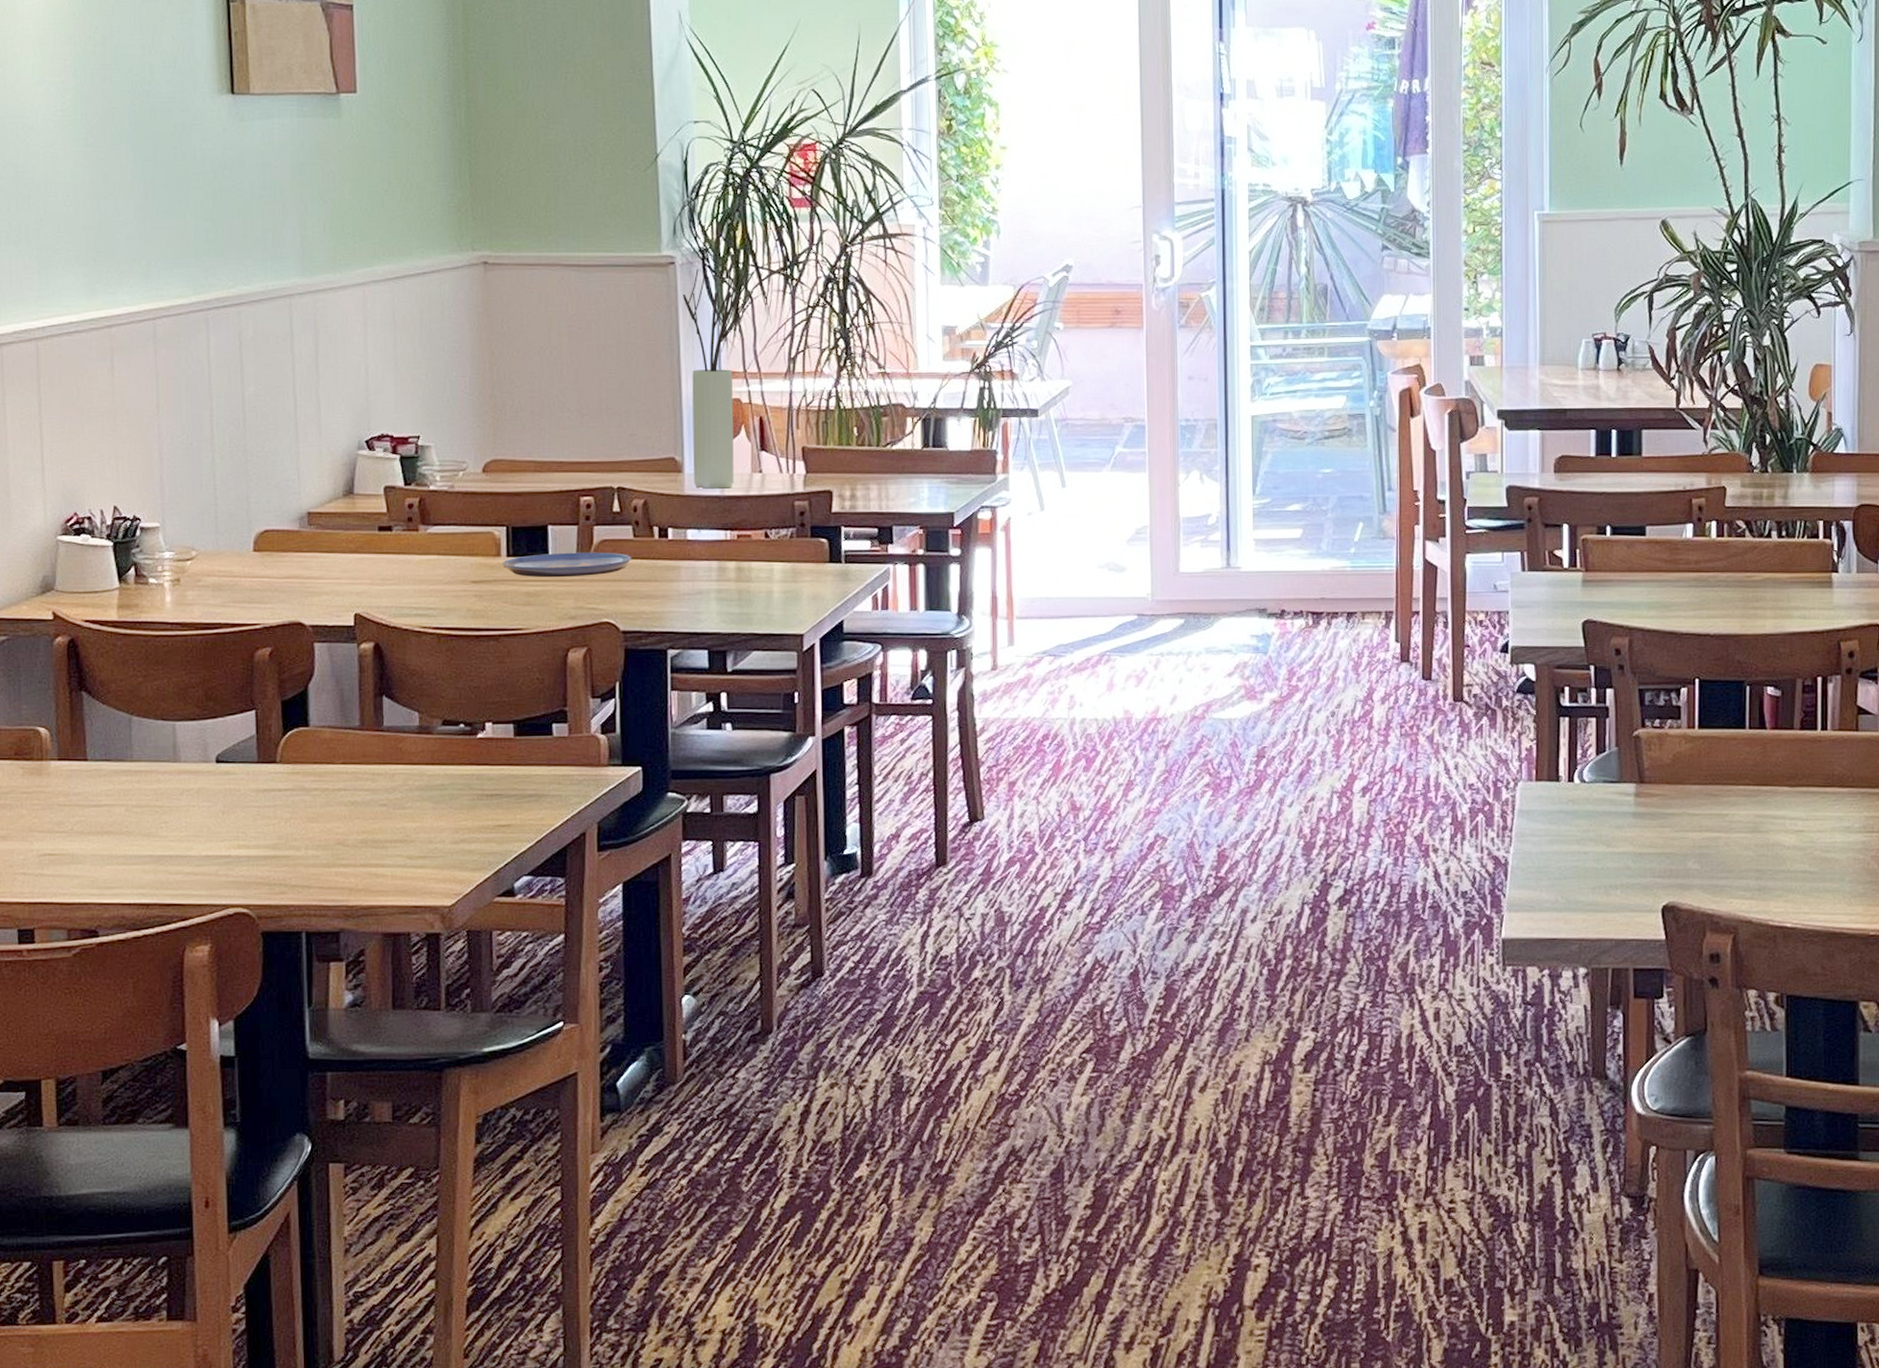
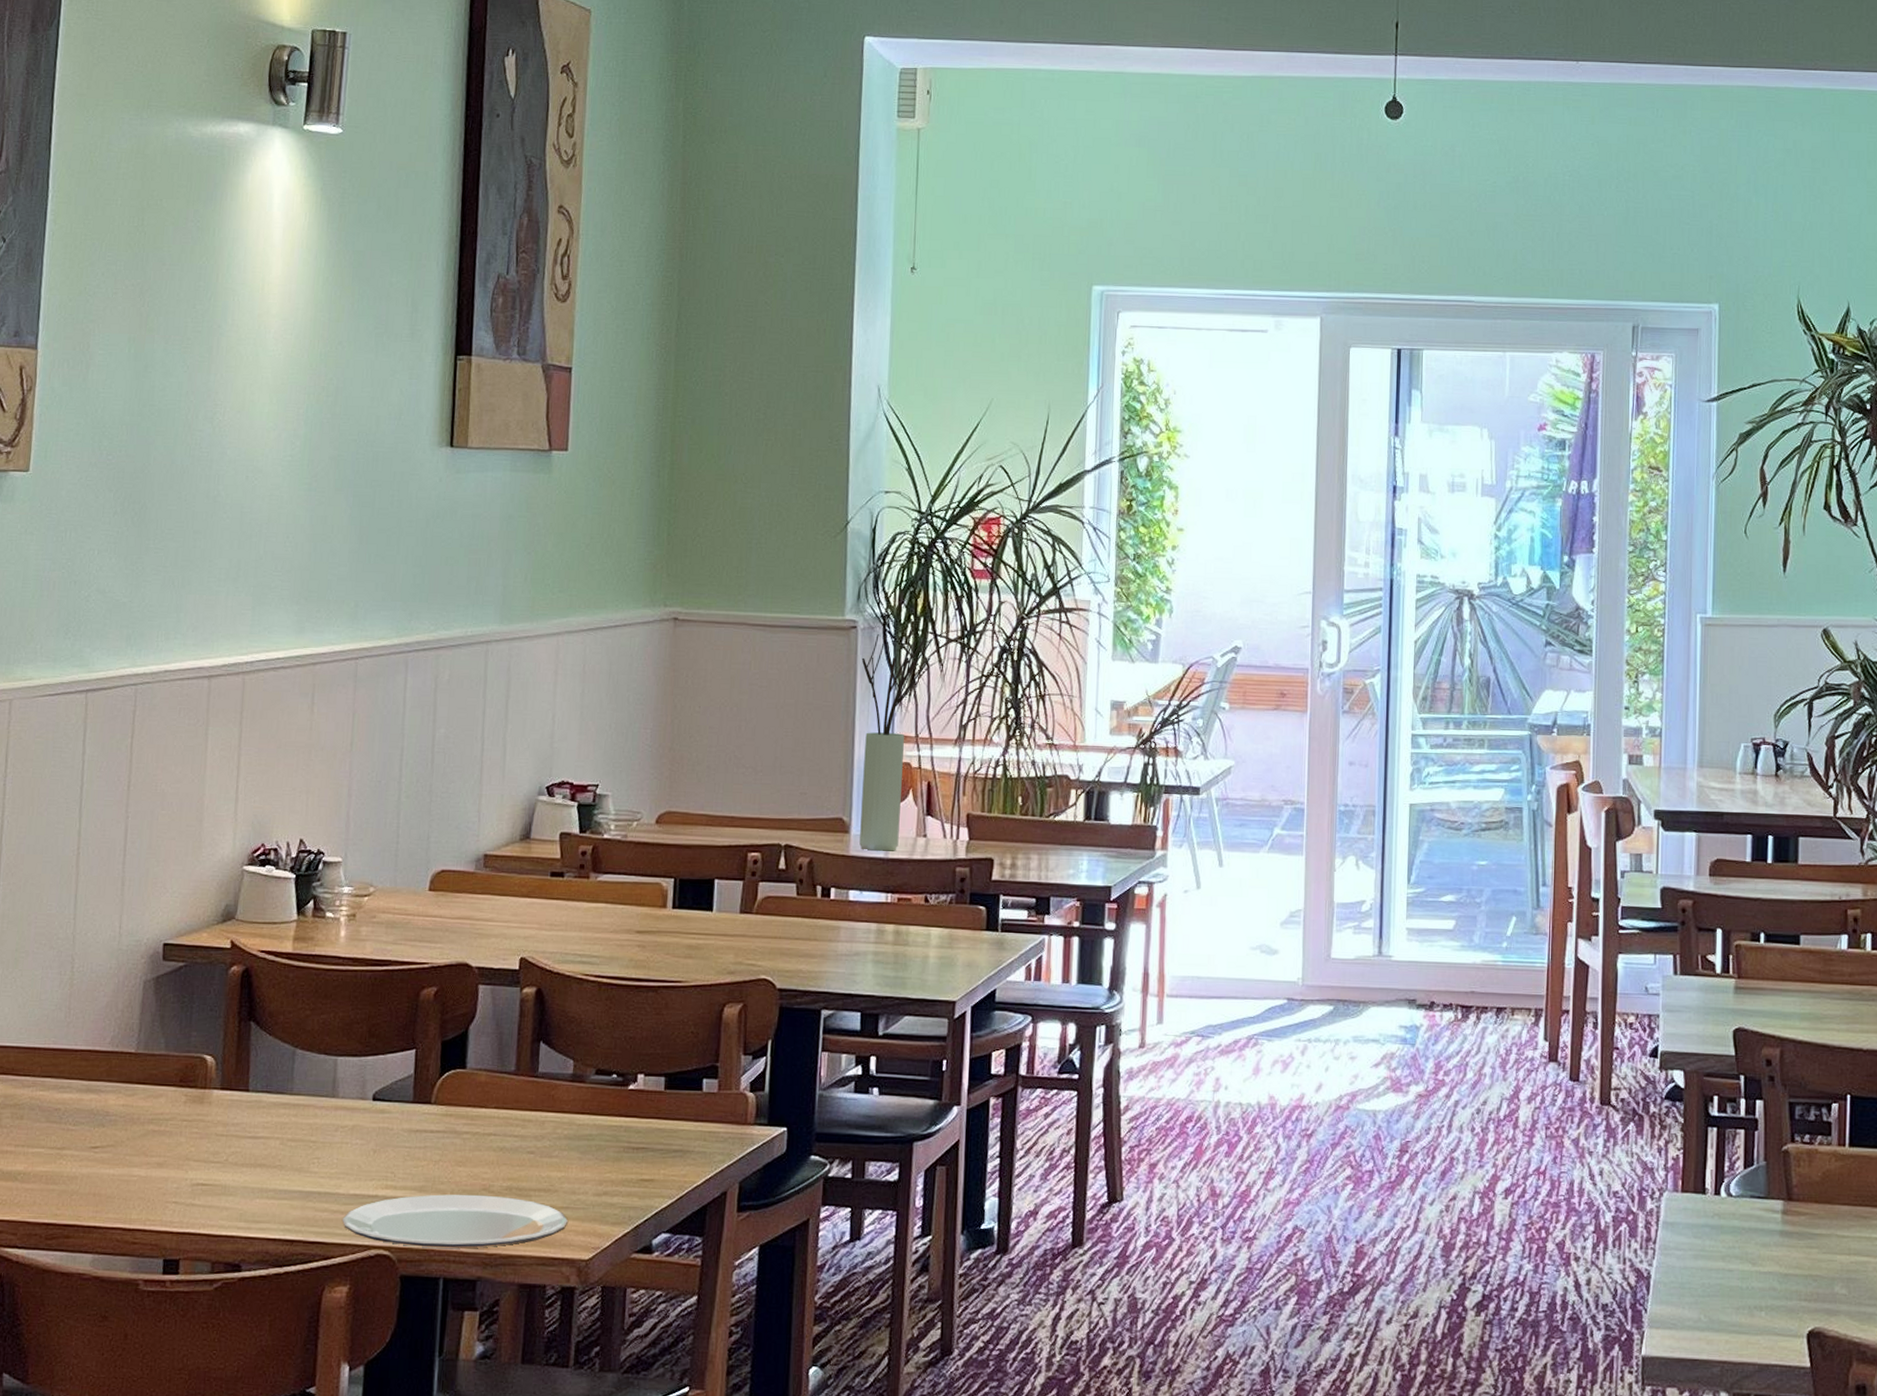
plate: none [196,849,427,903] -> present [342,1194,568,1249]
plate: present [502,552,632,578] -> none [667,907,794,932]

